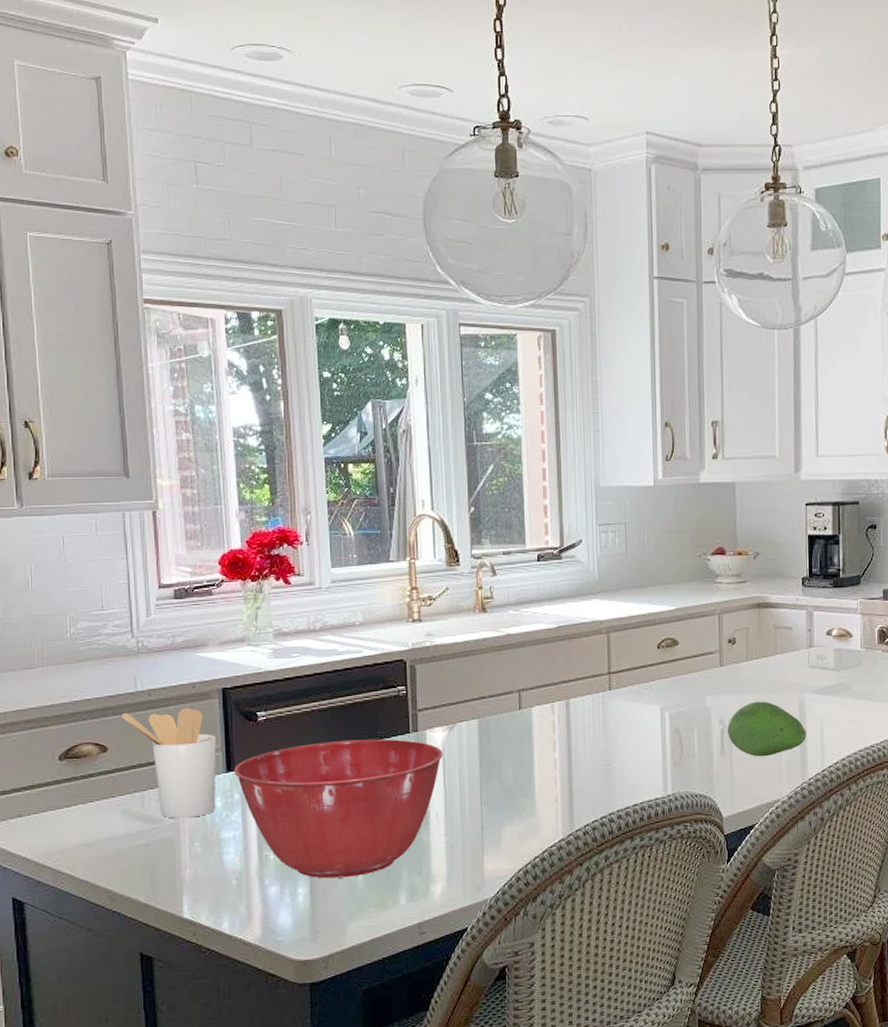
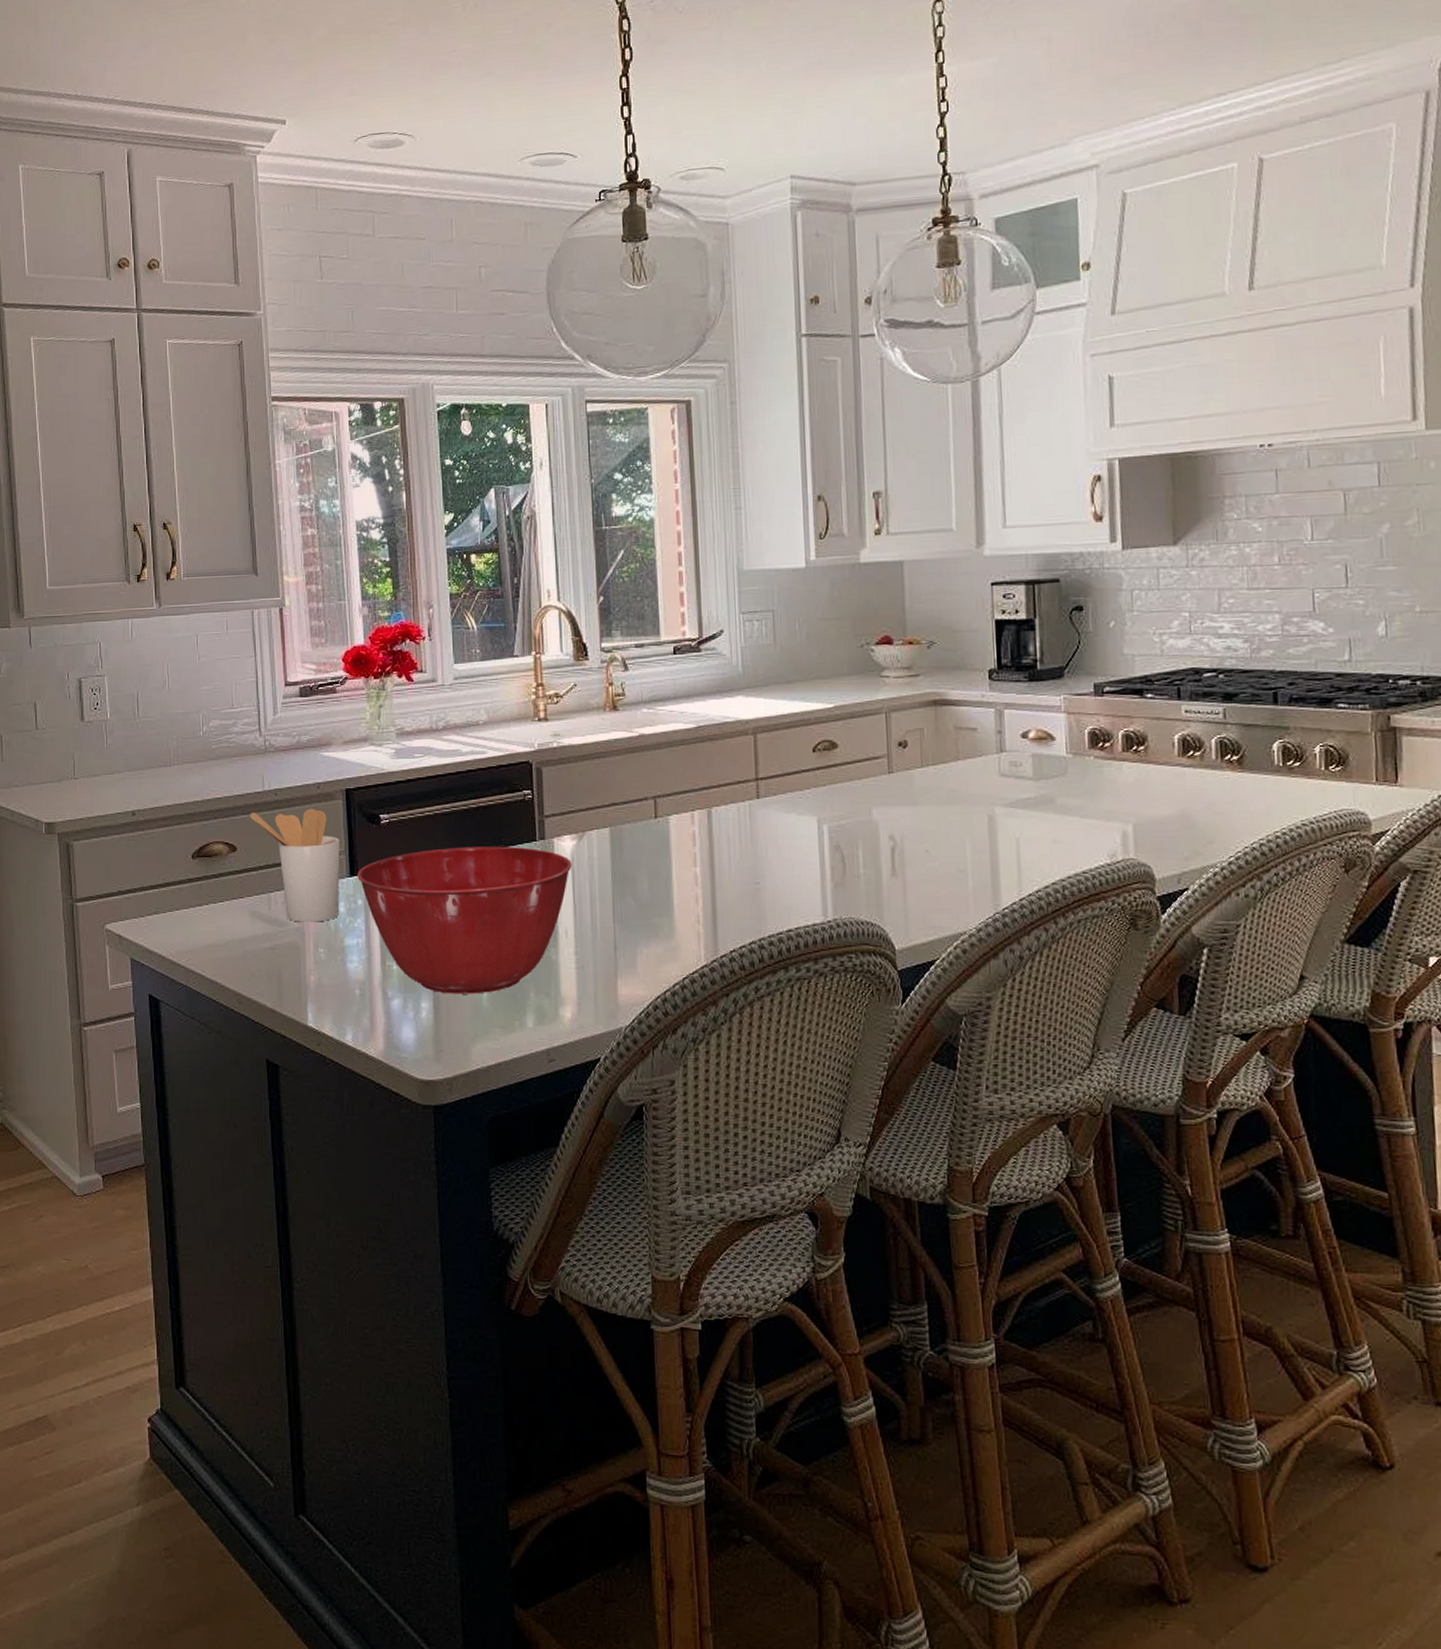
fruit: present [728,701,806,757] -> none [899,815,999,881]

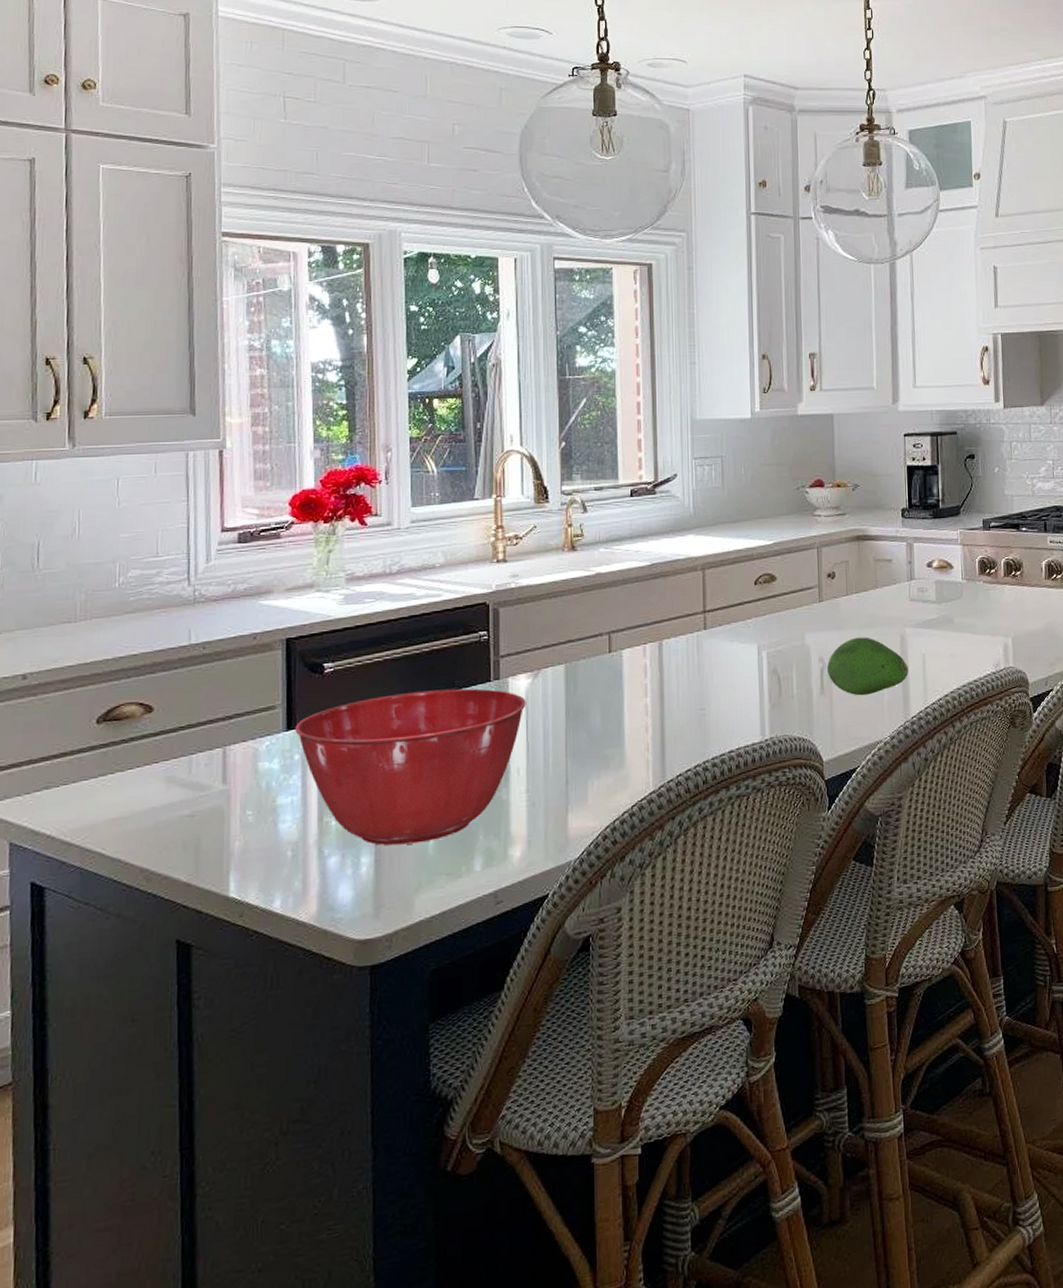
utensil holder: present [250,808,340,922] -> none [171,660,276,785]
fruit: none [899,815,999,881] -> present [827,637,909,696]

